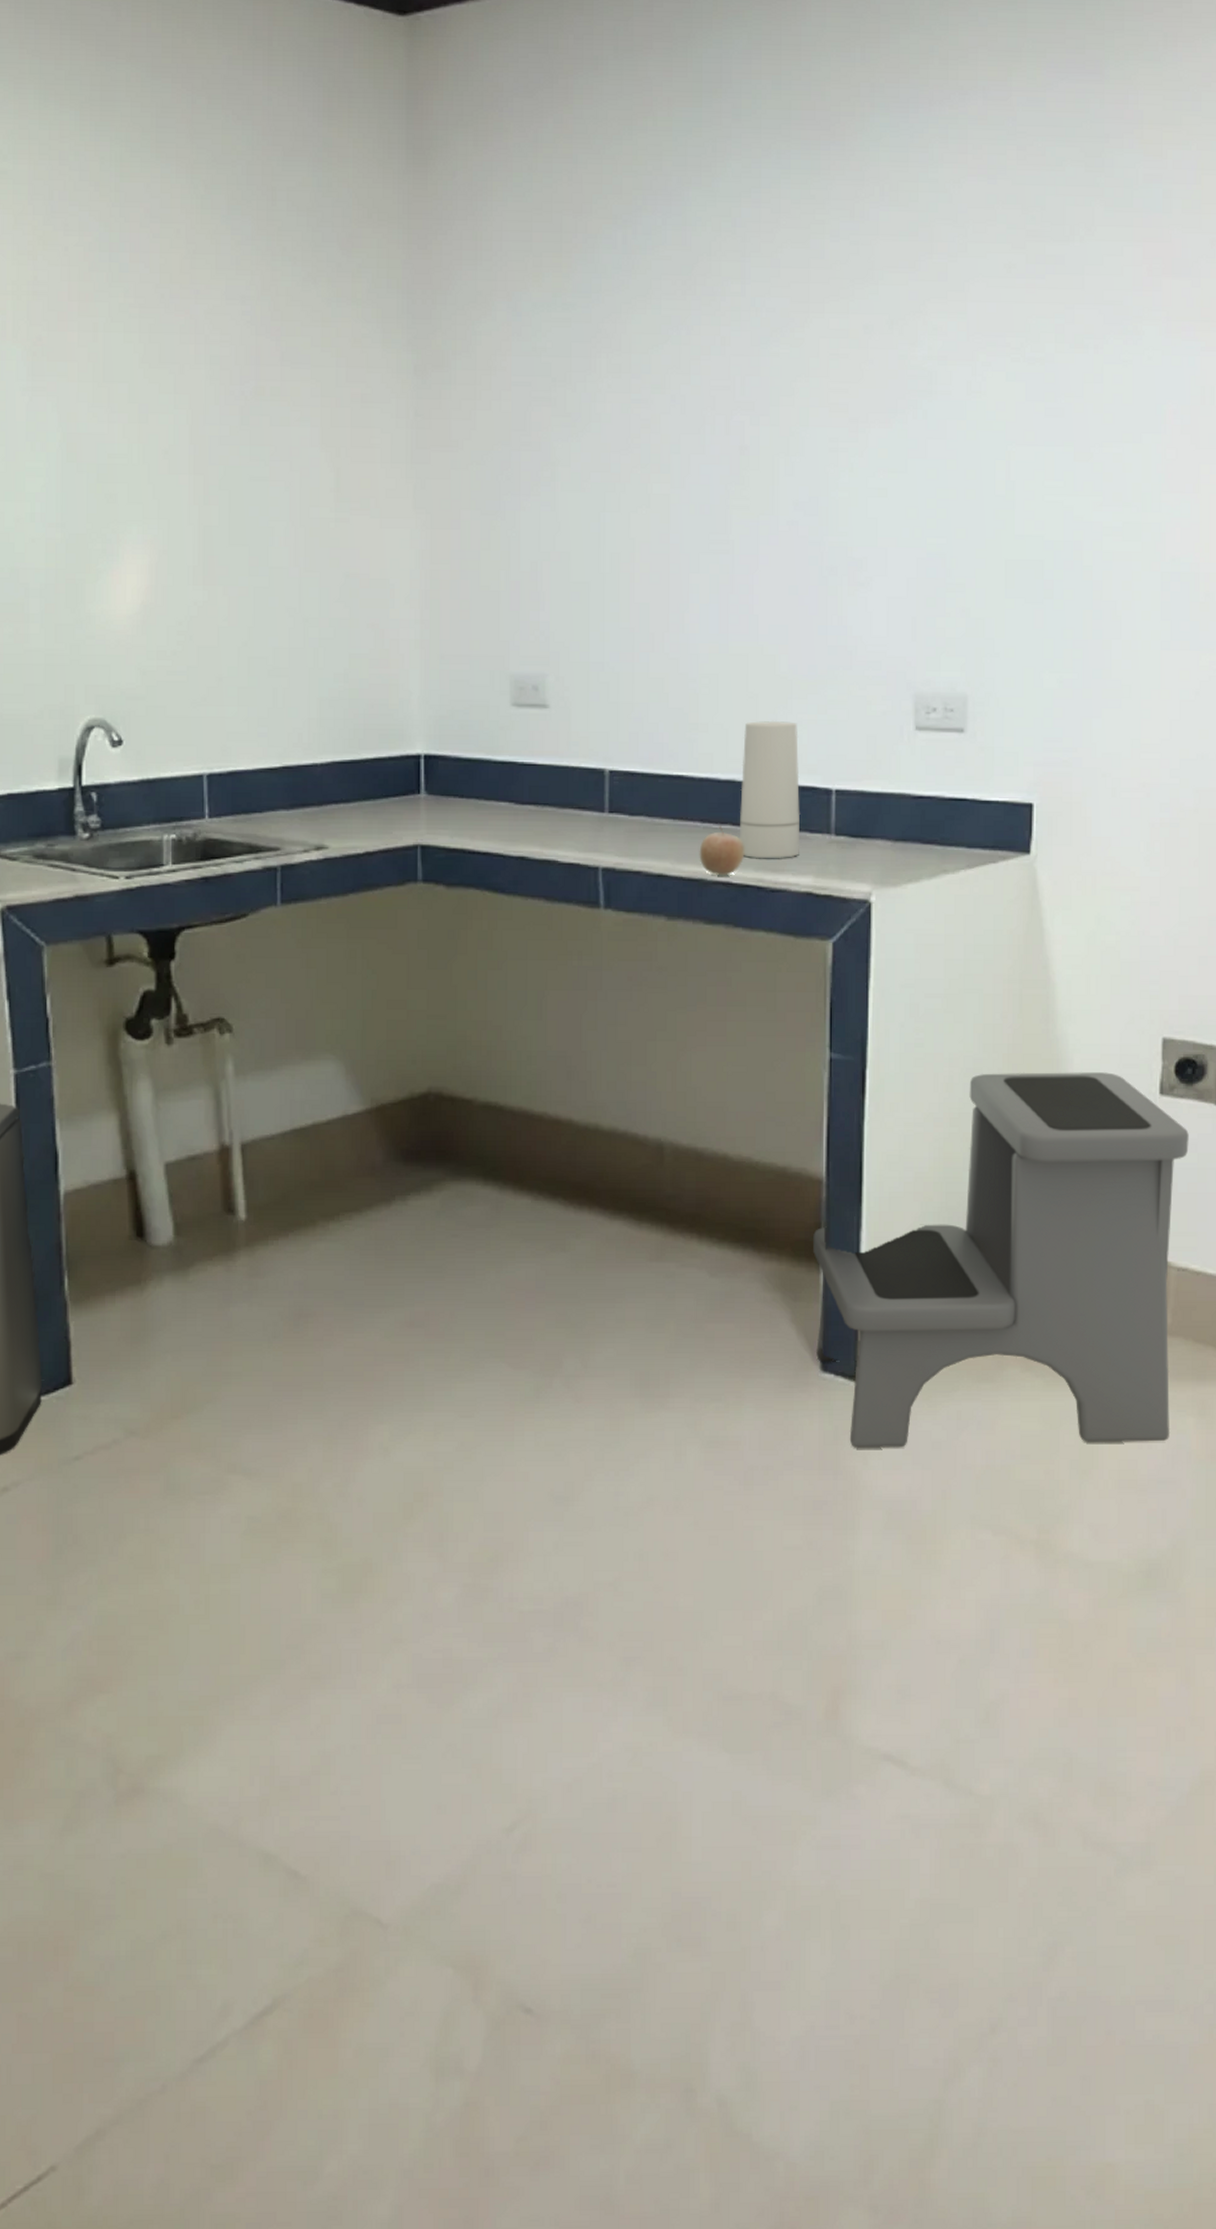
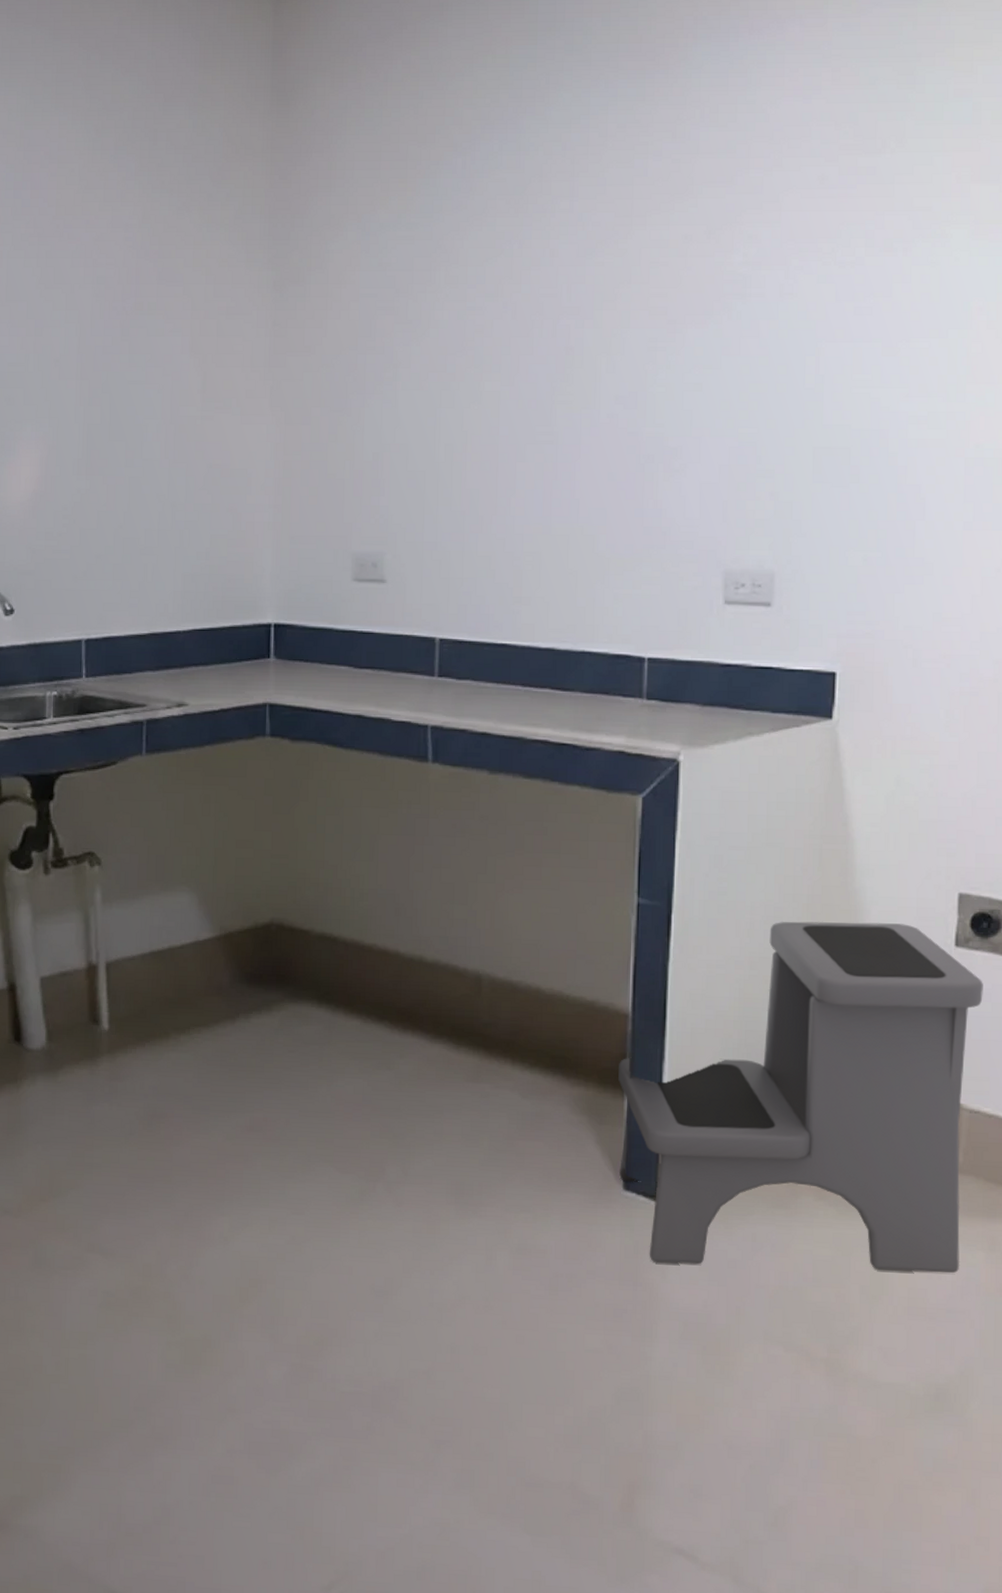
fruit: present [699,825,745,876] -> none [520,689,562,735]
canister: present [740,720,801,859] -> none [558,594,615,721]

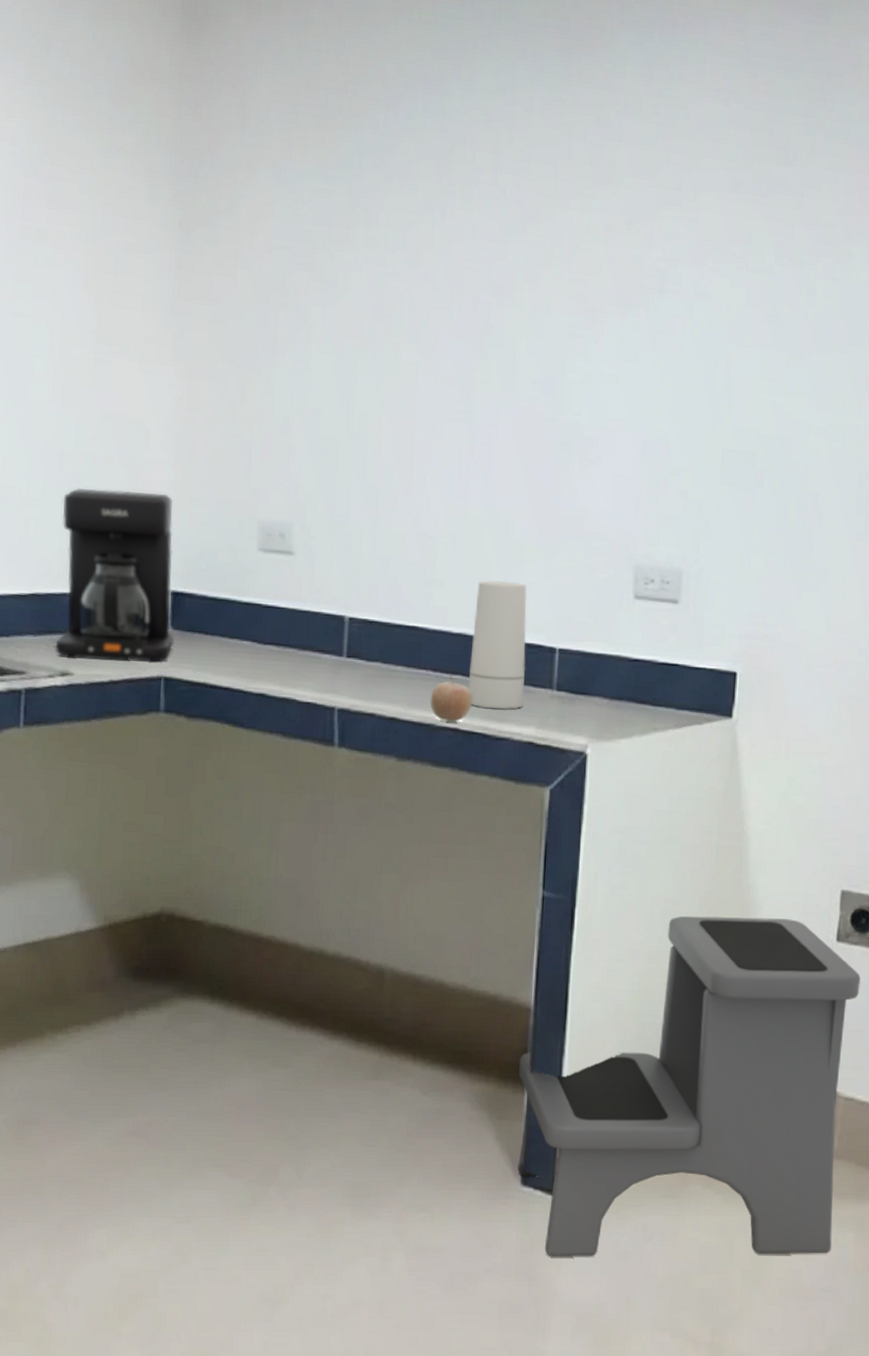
coffee maker: none [171,533,277,689] -> present [55,487,174,662]
fruit: none [520,689,562,735] -> present [430,675,473,723]
canister: none [558,594,615,721] -> present [469,580,527,710]

